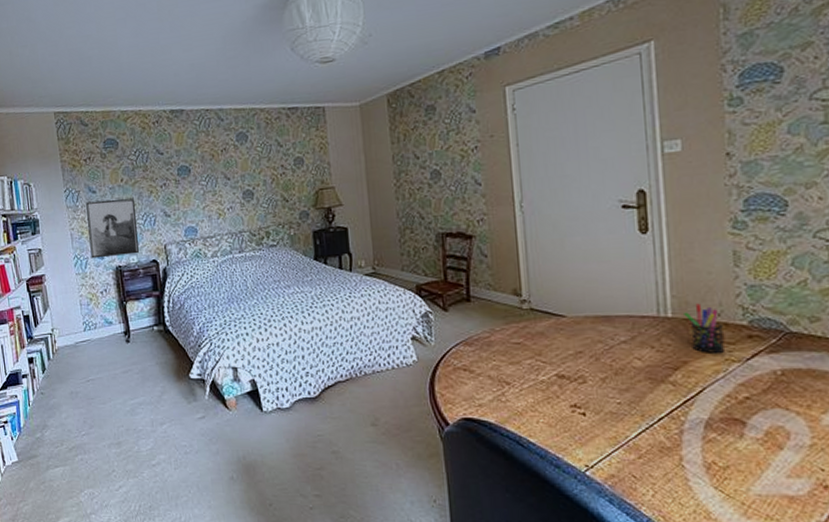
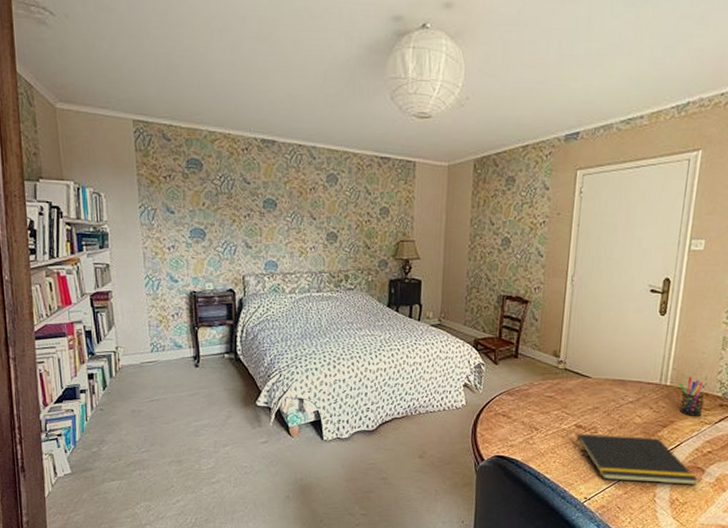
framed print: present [86,198,140,259] -> none [163,221,217,281]
notepad: none [560,384,740,443] -> present [575,433,699,486]

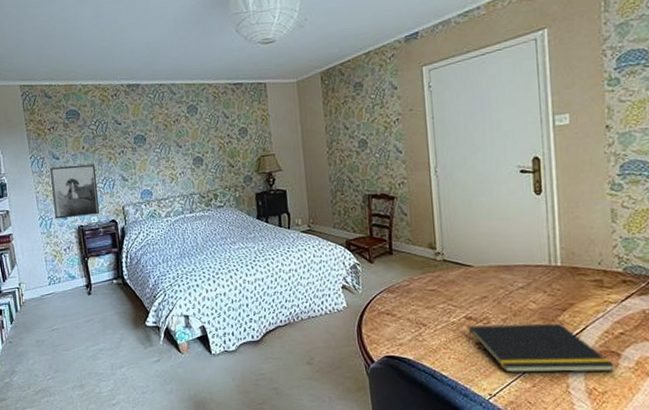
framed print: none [163,221,217,281] -> present [50,164,100,219]
pen holder: present [679,376,704,416] -> none [571,254,603,296]

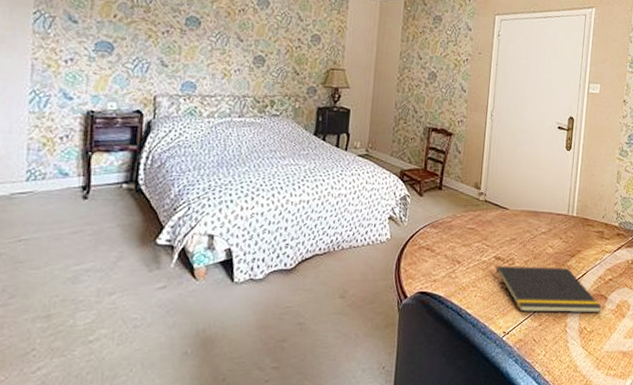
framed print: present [50,164,100,219] -> none [55,31,126,101]

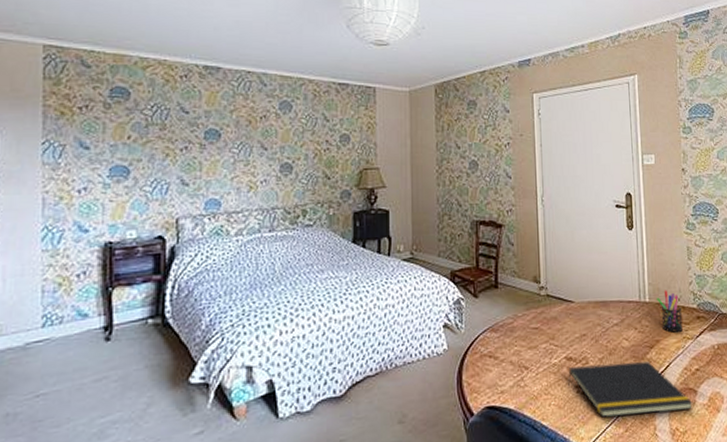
pen holder: none [583,207,604,245] -> present [657,290,683,332]

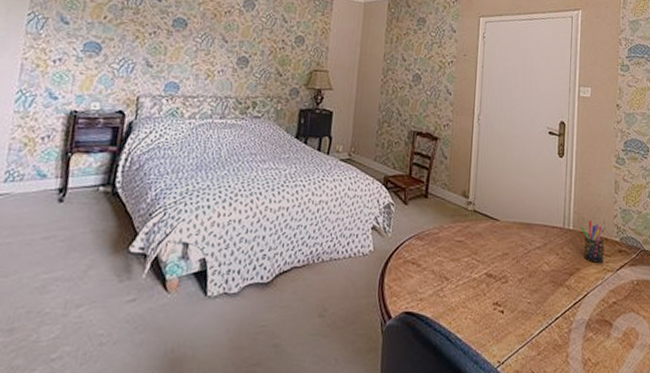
notepad: present [568,361,693,418] -> none [486,283,607,342]

